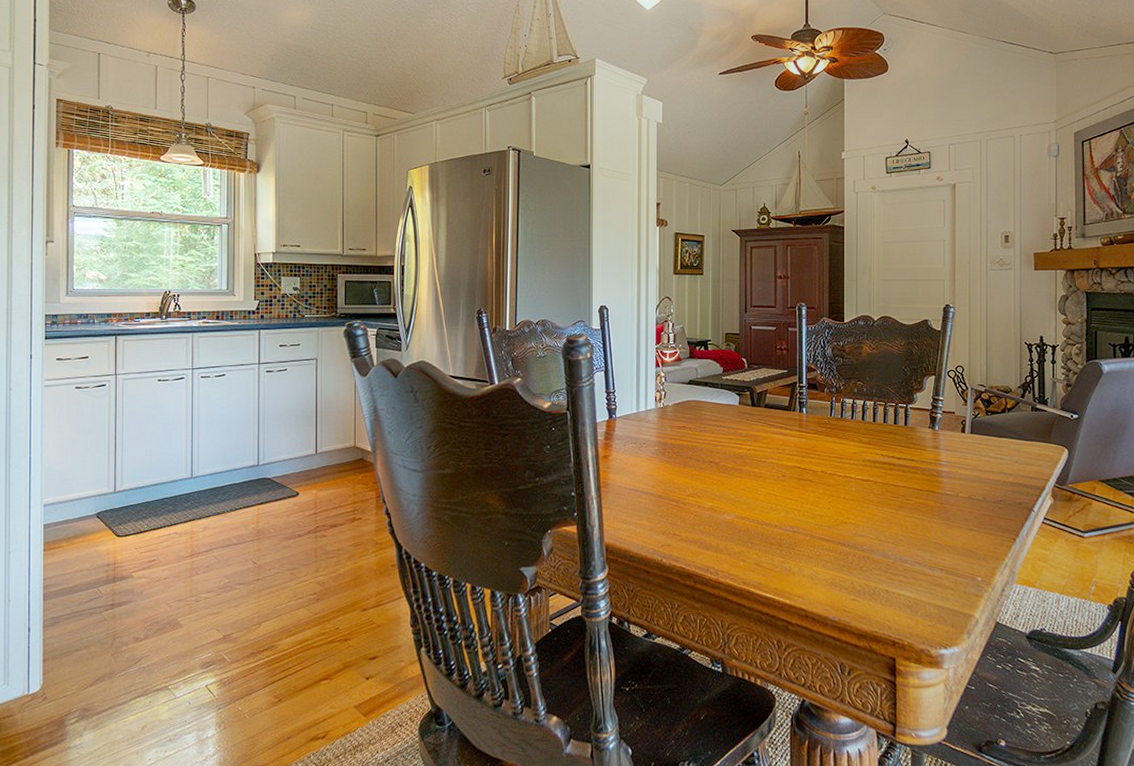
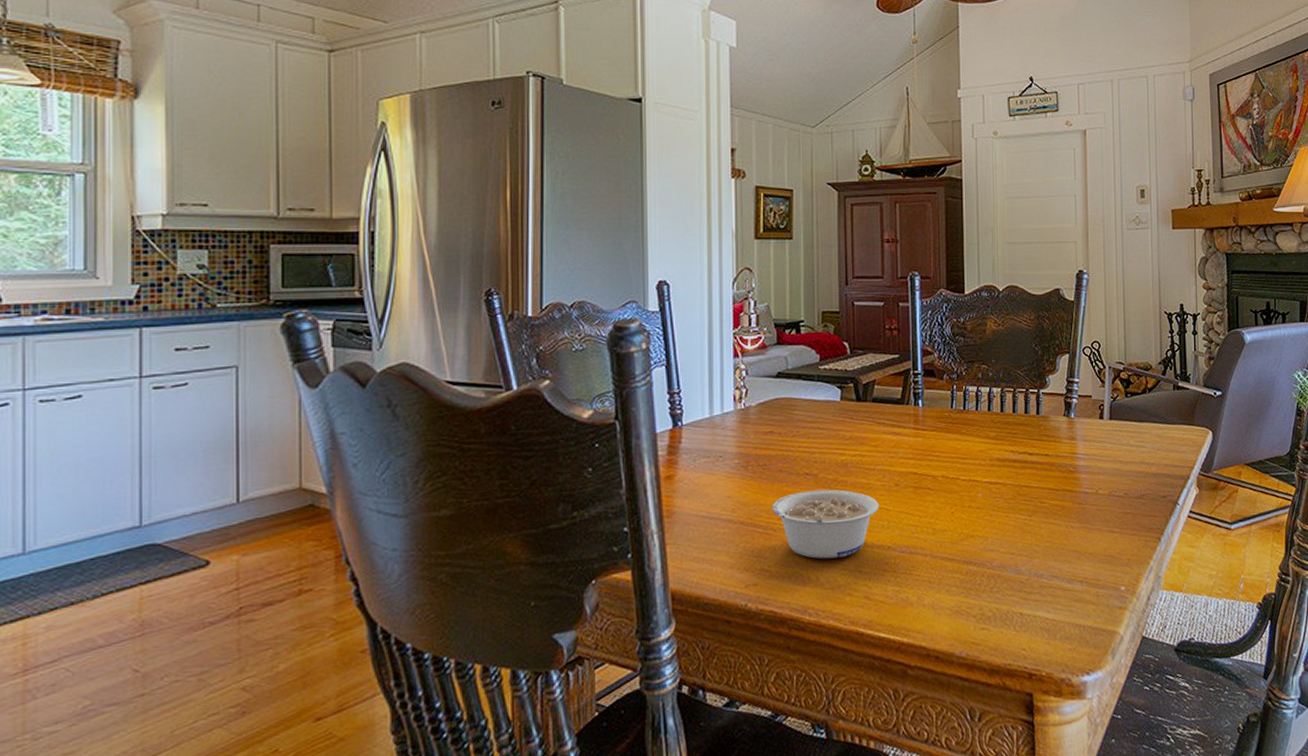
legume: none [683,475,769,530] -> present [772,489,880,559]

